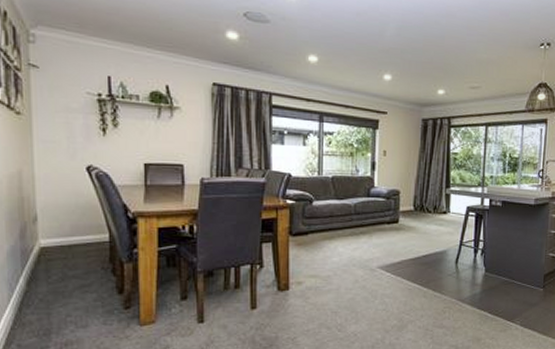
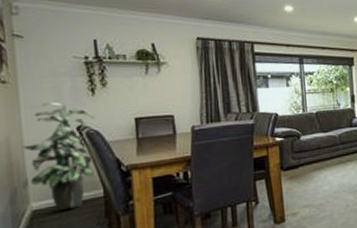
indoor plant: none [34,138,105,250] -> present [23,101,95,210]

